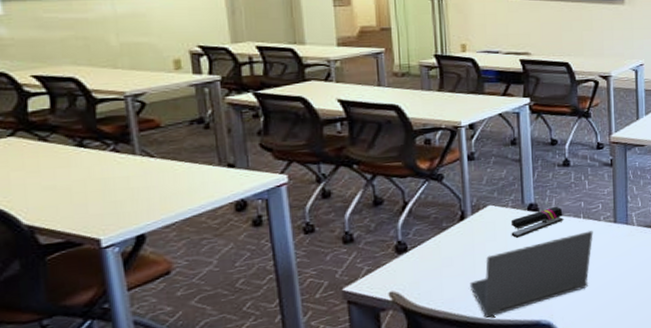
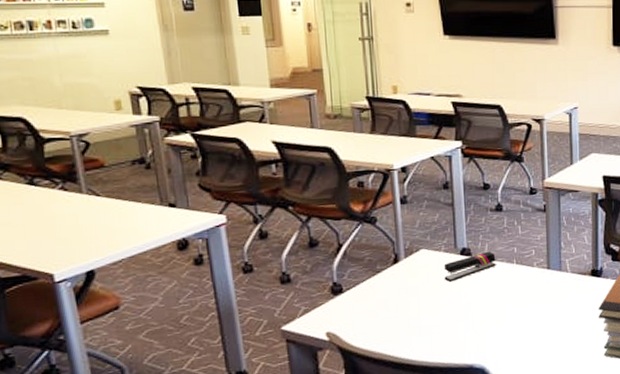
laptop computer: present [469,231,593,318] -> none [404,276,526,360]

